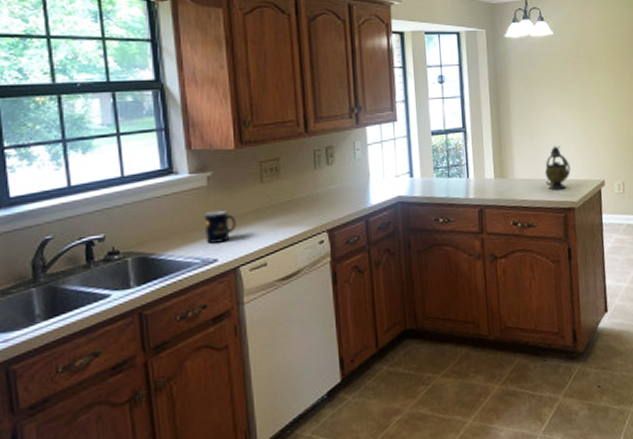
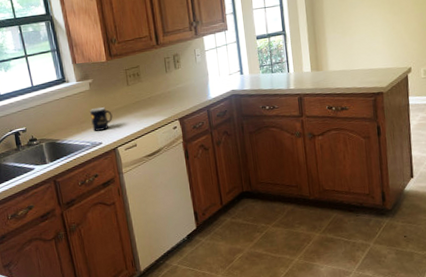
teapot: present [544,145,571,191] -> none [355,40,380,79]

